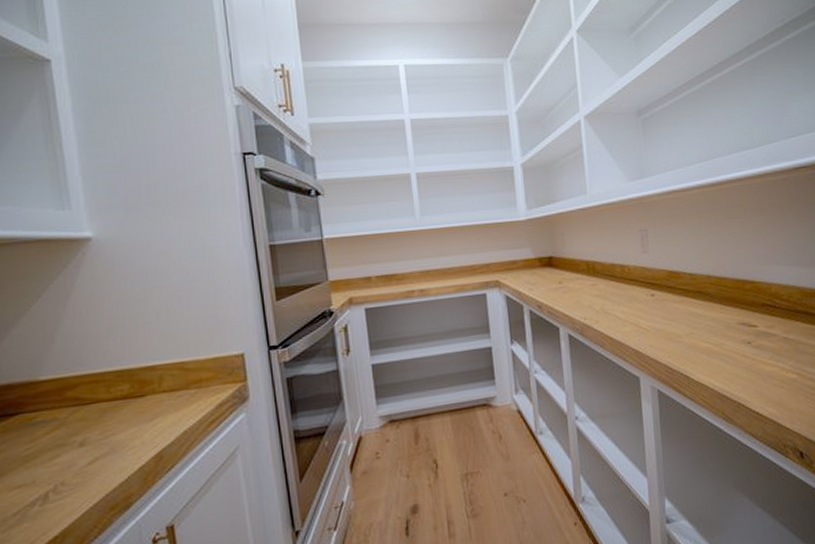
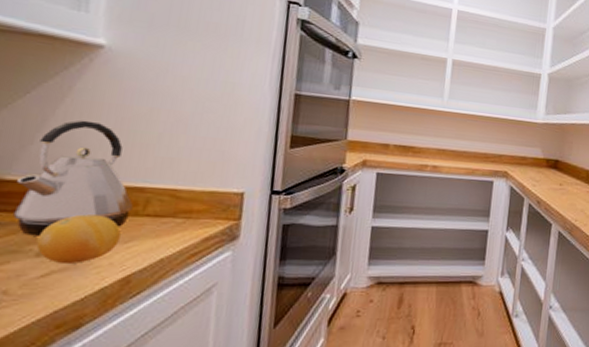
kettle: none [48,311,149,428] -> present [13,120,133,236]
fruit: none [77,398,145,450] -> present [36,214,121,264]

